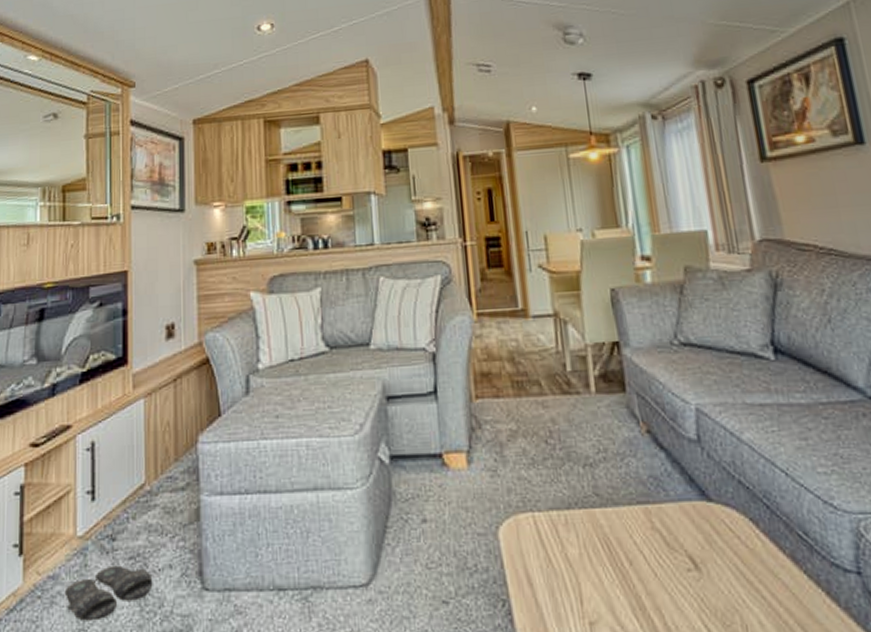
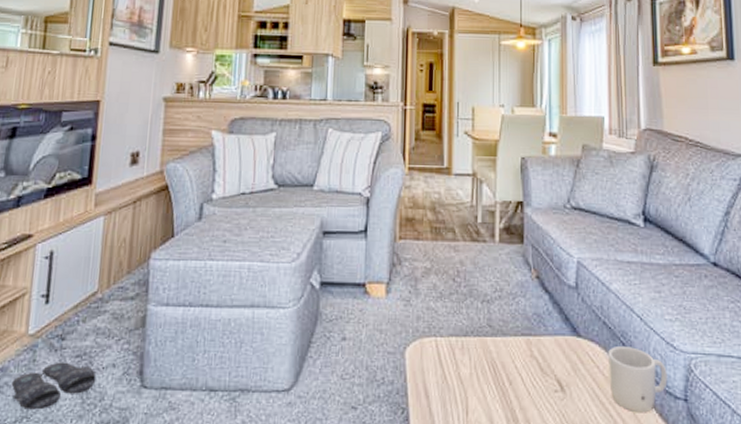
mug: none [749,508,832,592] -> present [608,345,667,413]

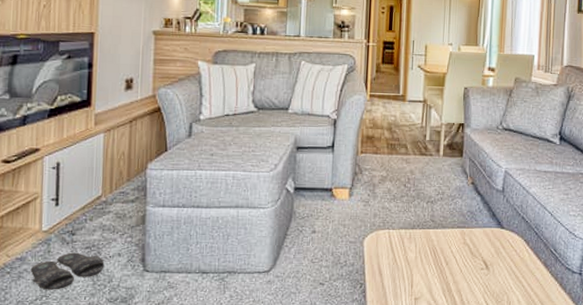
mug: present [608,345,667,413] -> none [523,234,568,284]

